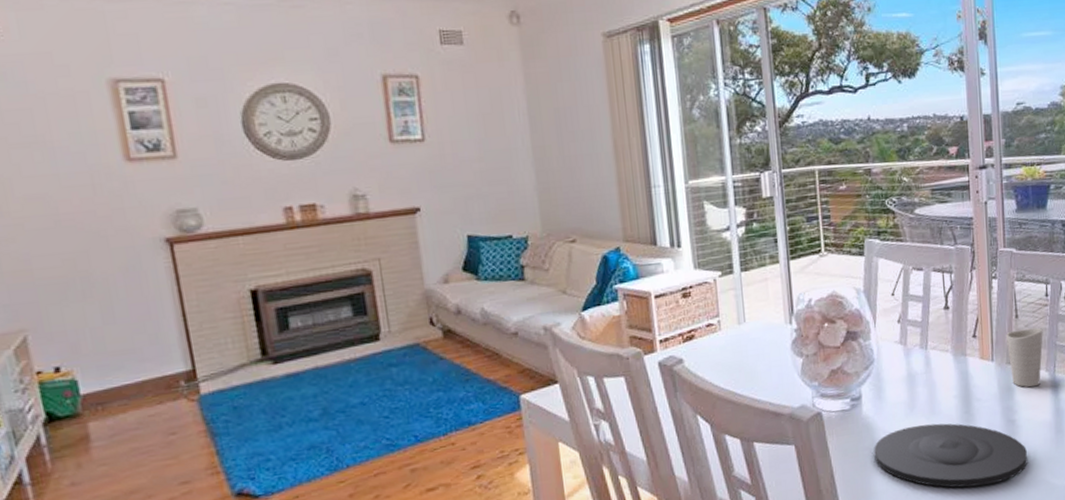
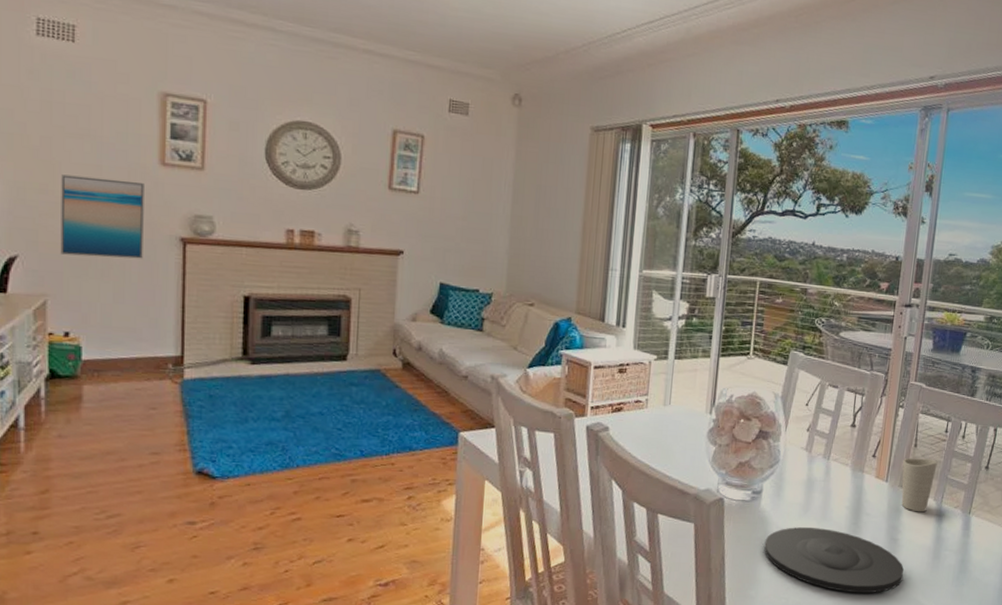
wall art: none [14,185,127,282] -> present [60,174,144,259]

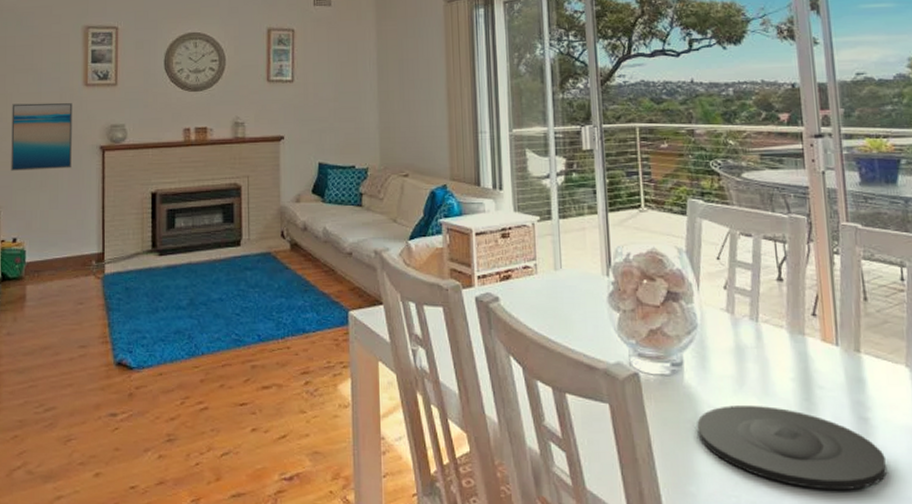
cup: present [901,458,938,512] -> none [852,314,900,383]

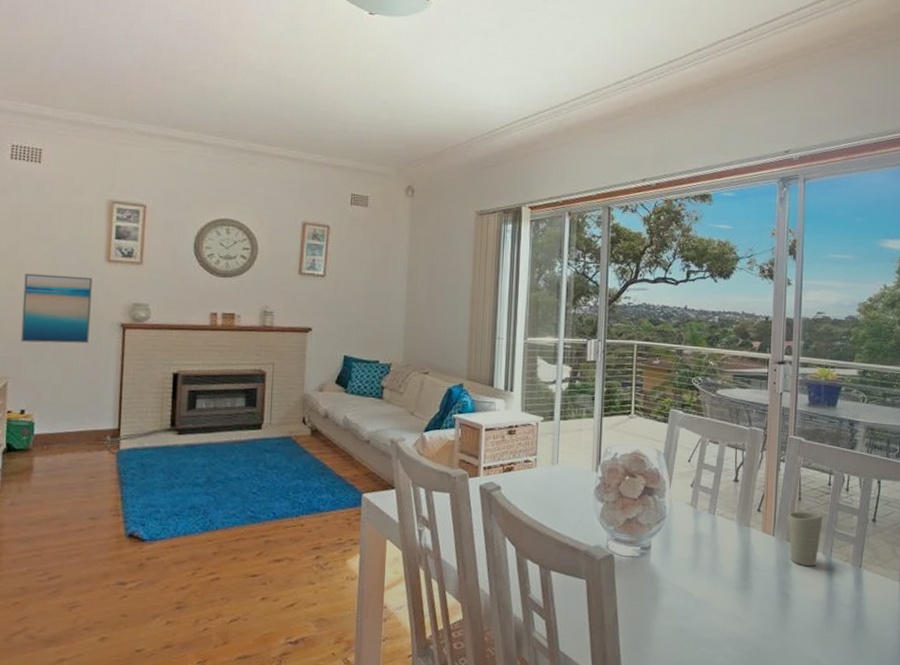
plate: present [697,405,887,491] -> none [656,583,798,651]
cup: none [852,314,900,383] -> present [787,511,823,567]

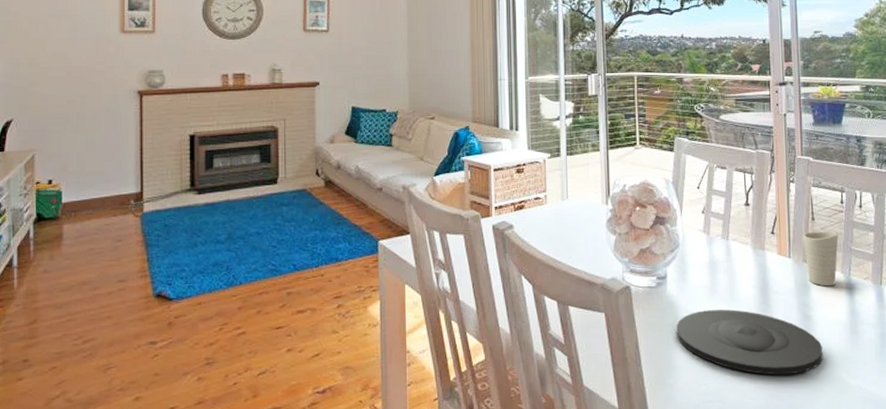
wall art: present [21,273,92,344] -> none [45,48,109,115]
plate: none [656,583,798,651] -> present [676,309,823,375]

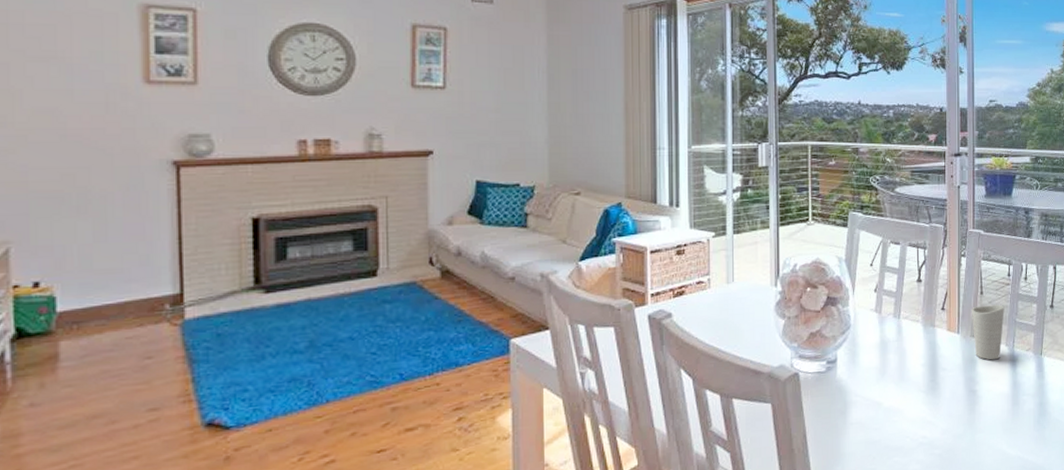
plate: present [676,309,823,375] -> none [845,389,986,454]

